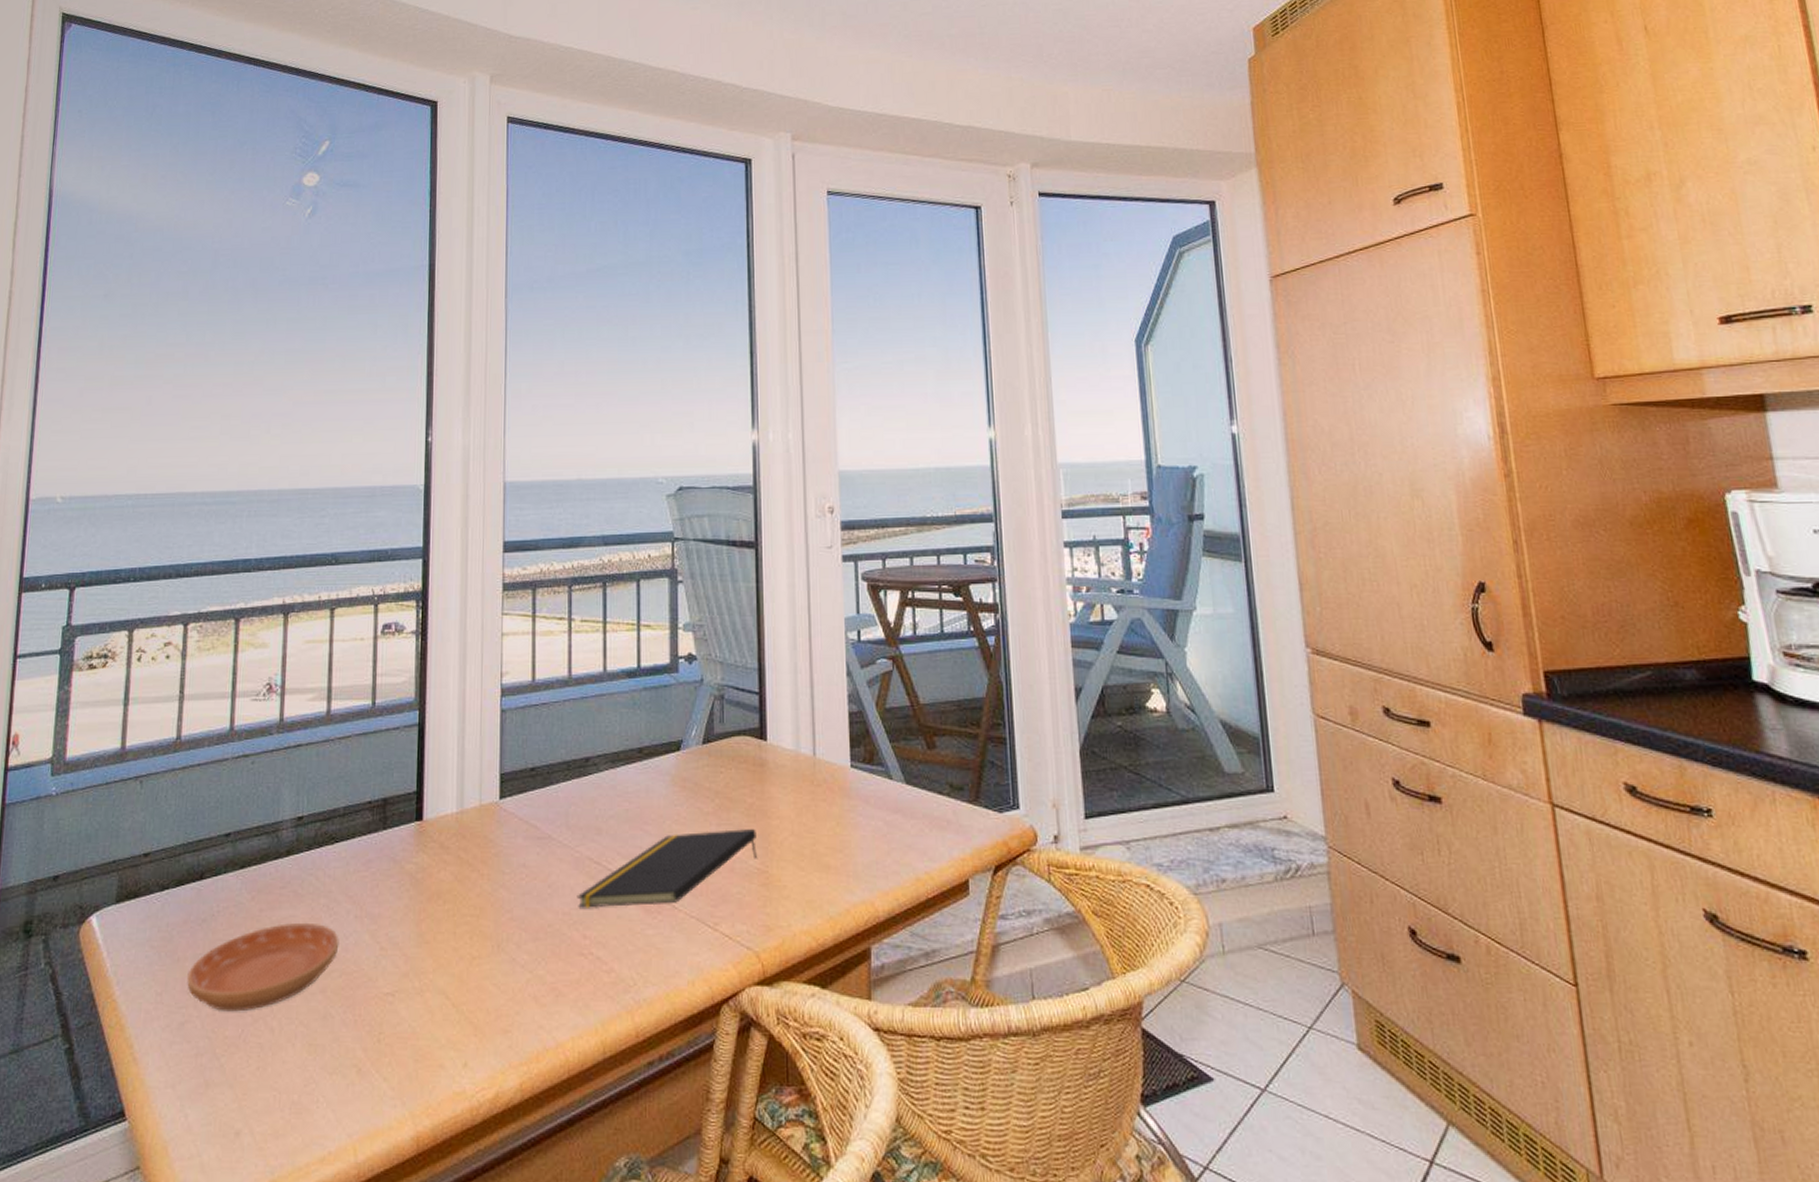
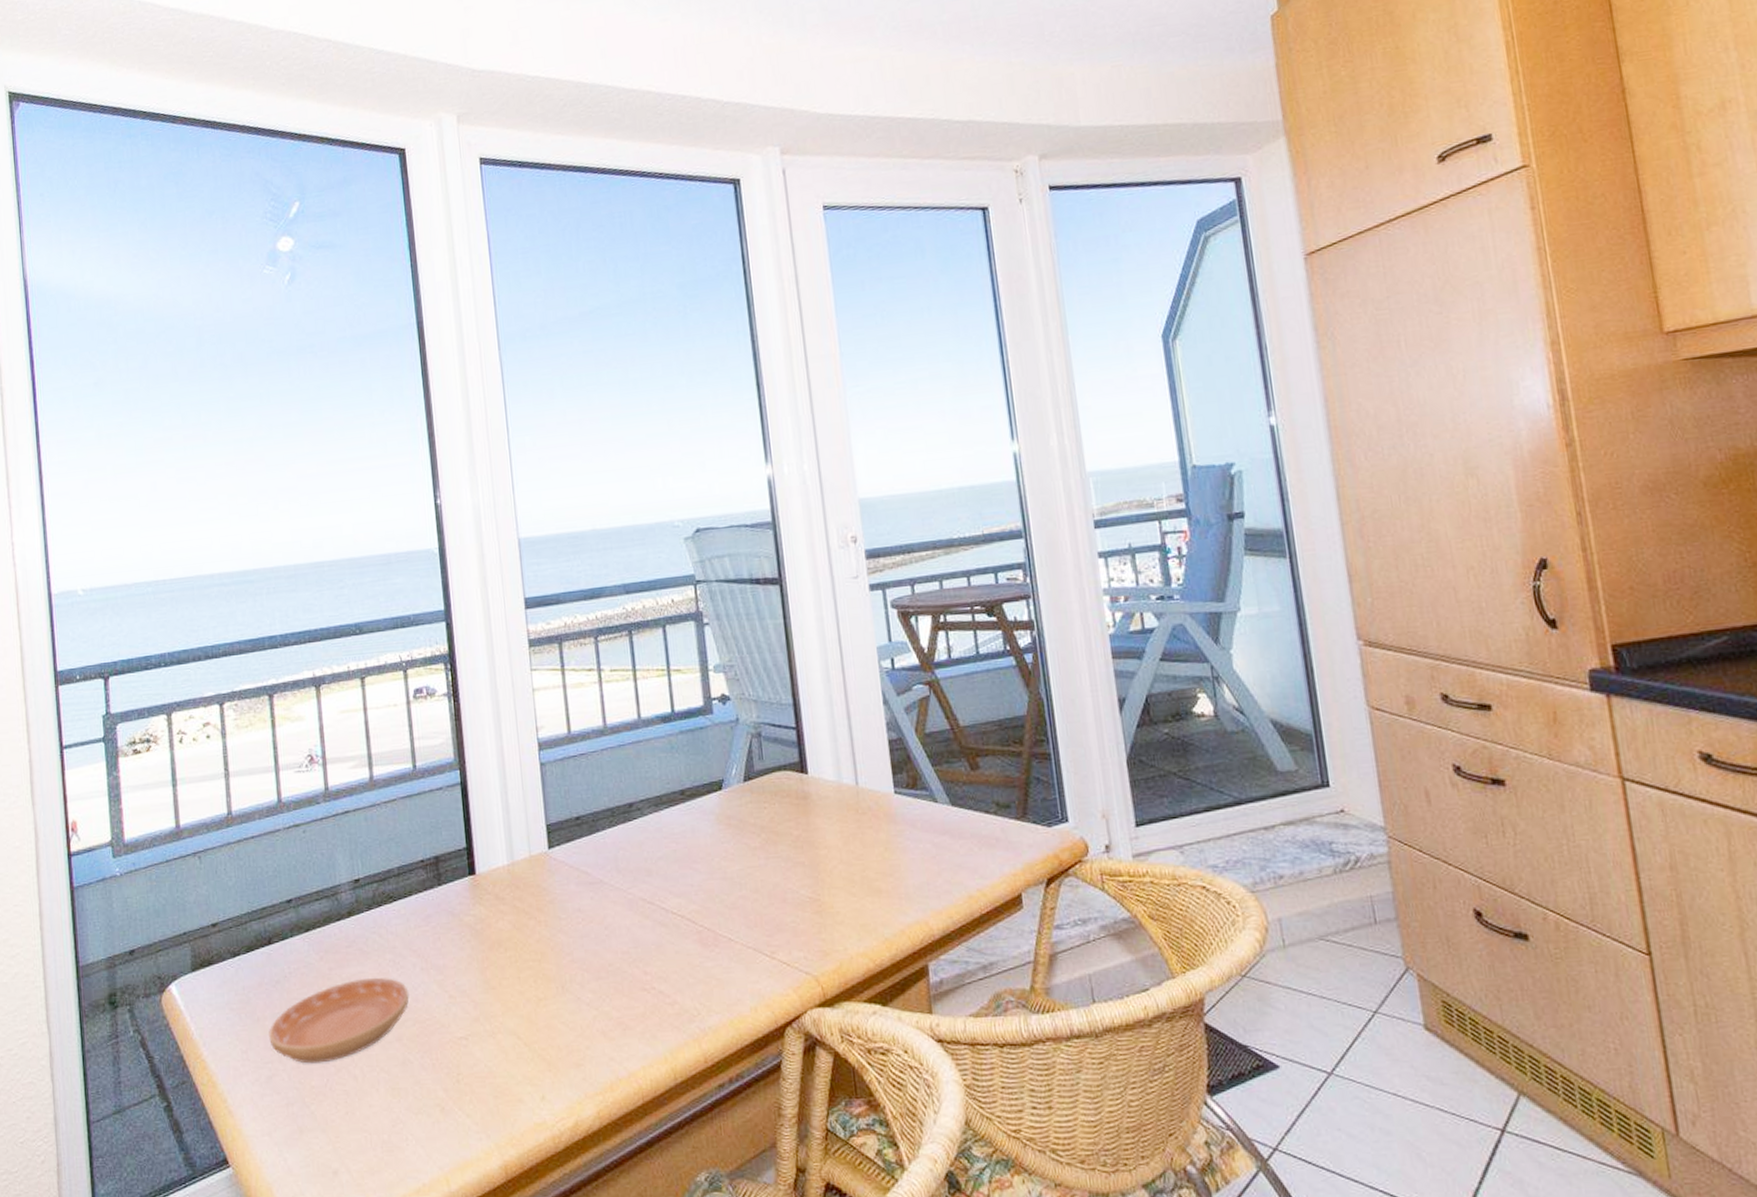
notepad: present [577,828,758,908] -> none [633,859,809,947]

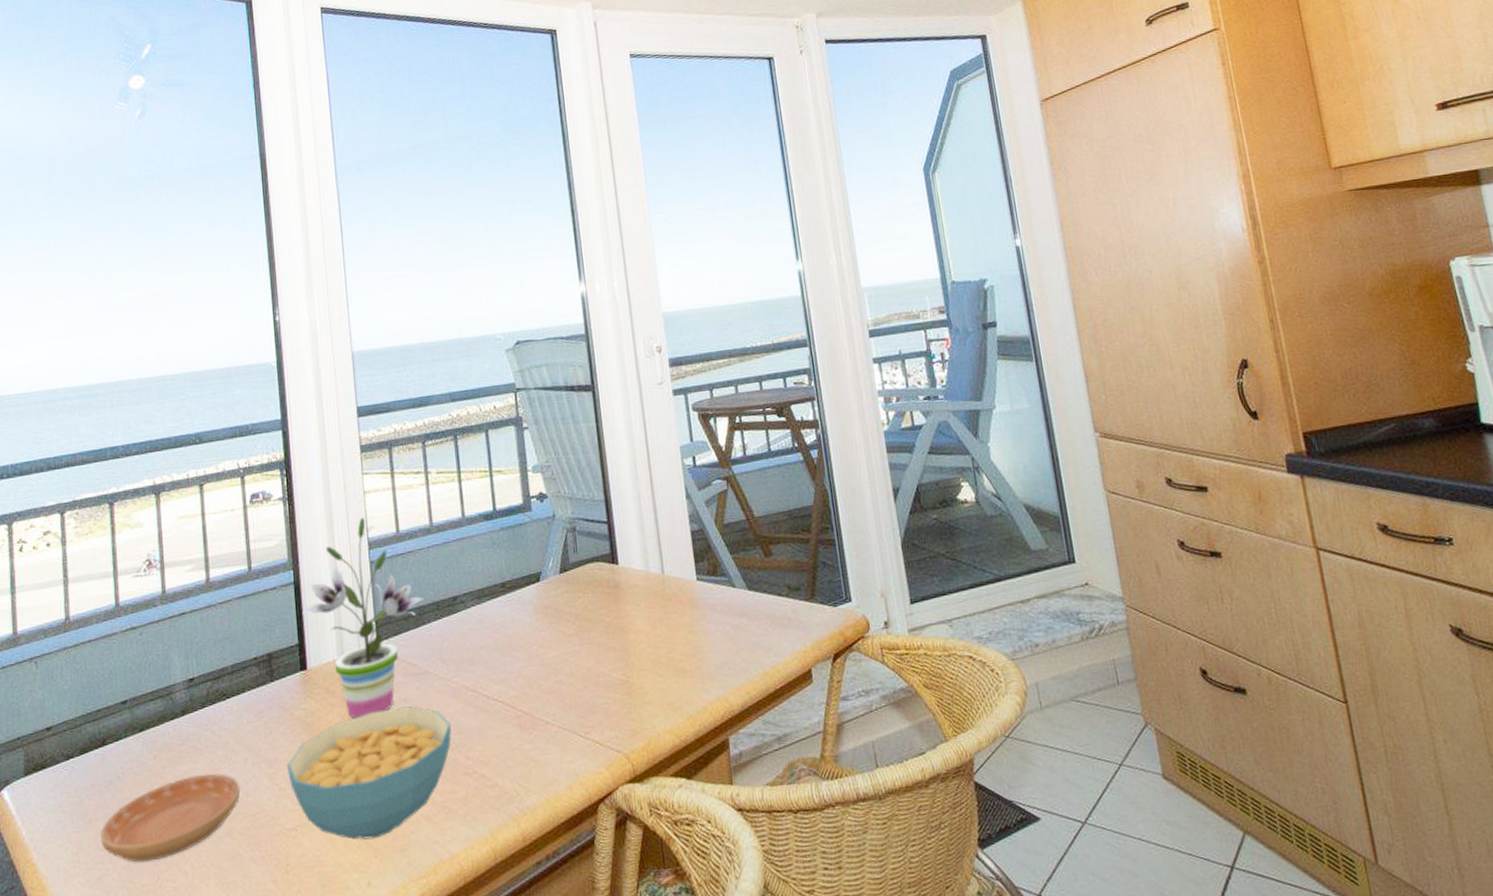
cereal bowl: none [456,917,628,1052] -> present [286,706,452,840]
potted plant: none [470,716,599,928] -> present [302,517,425,719]

